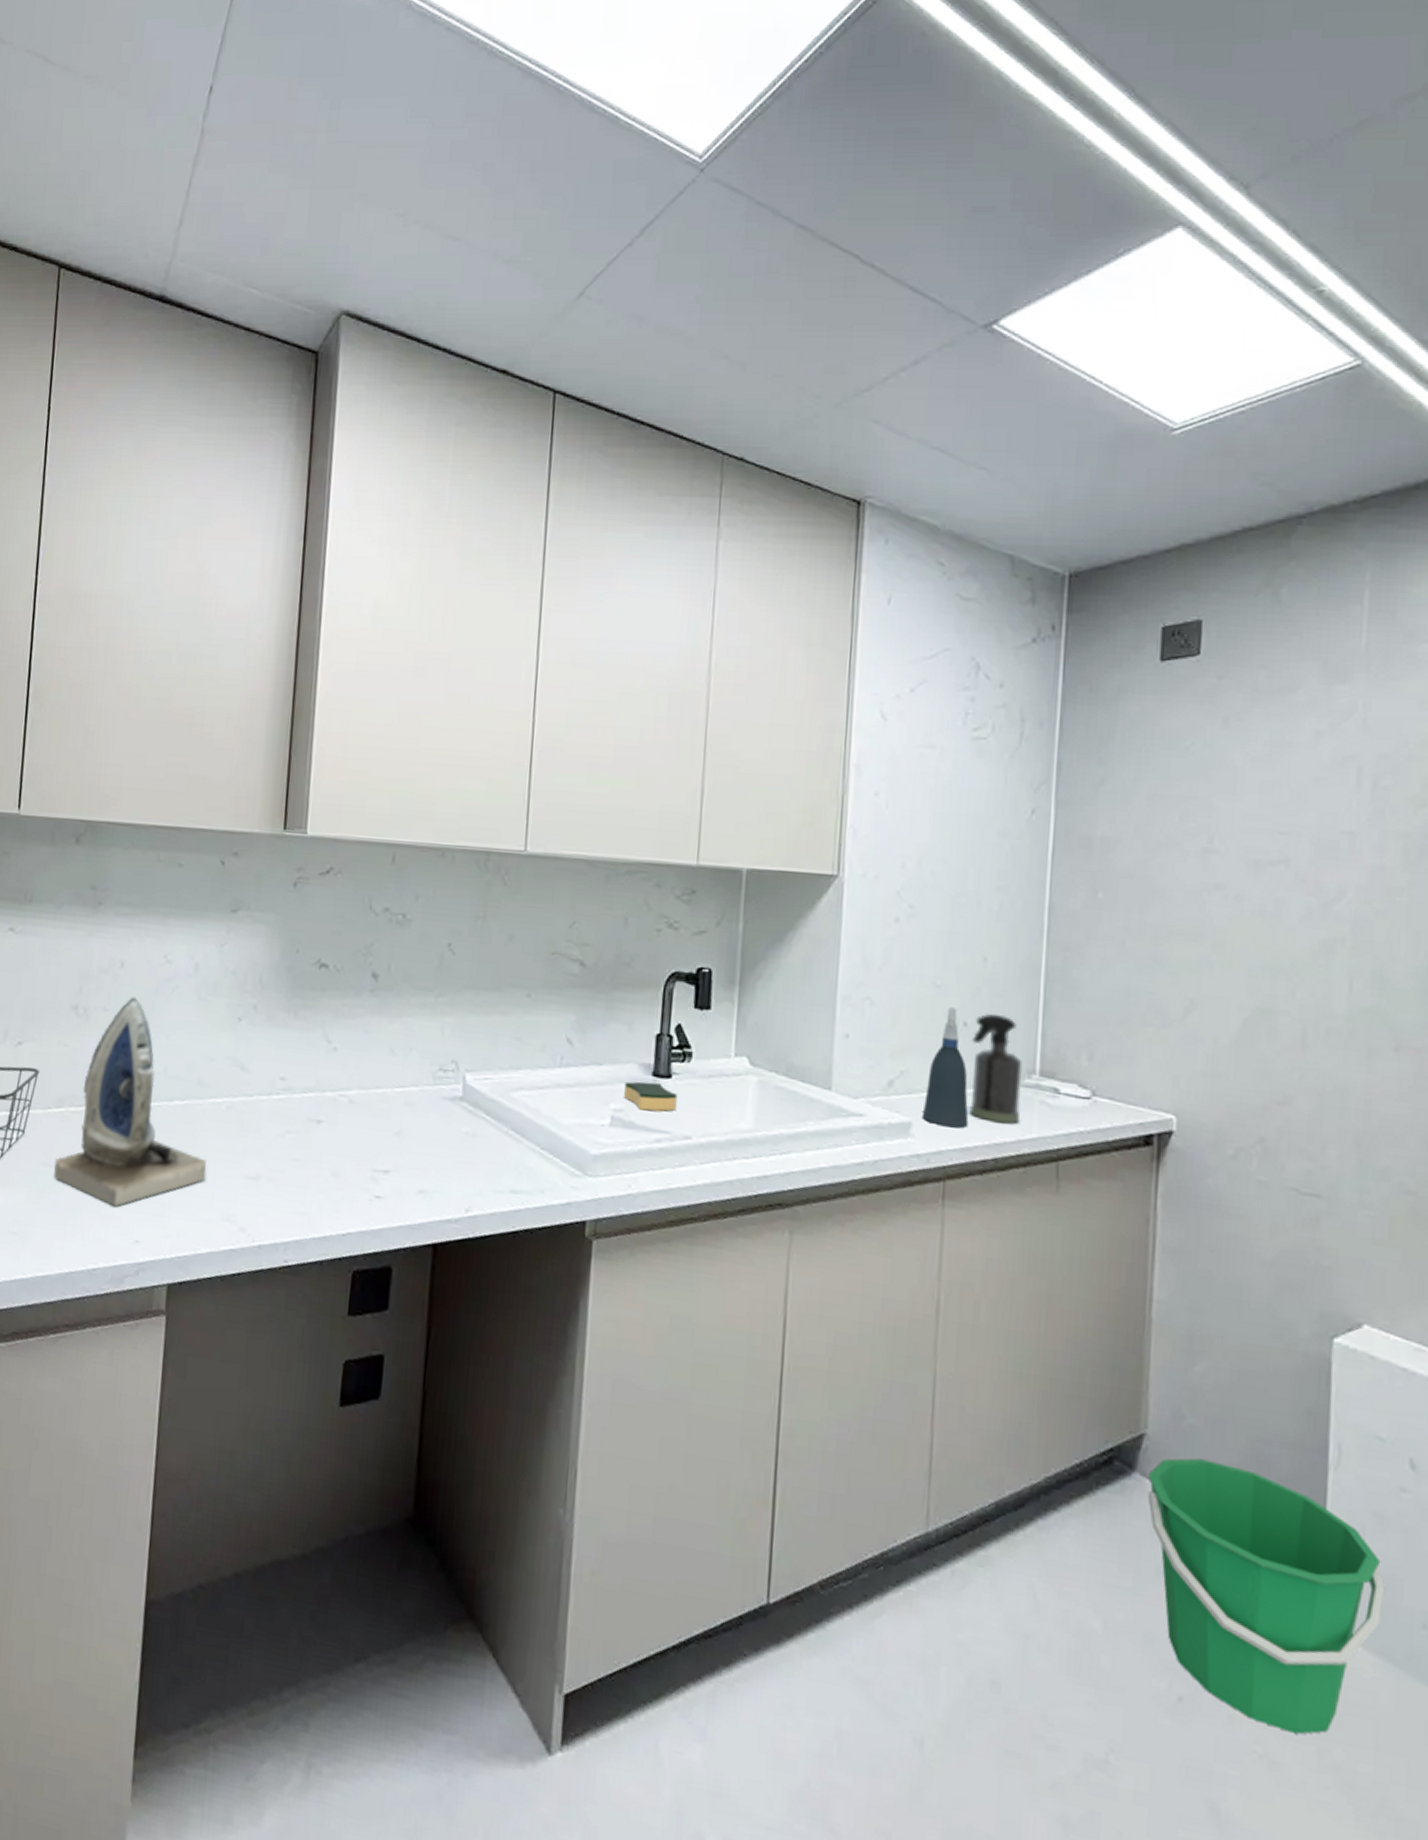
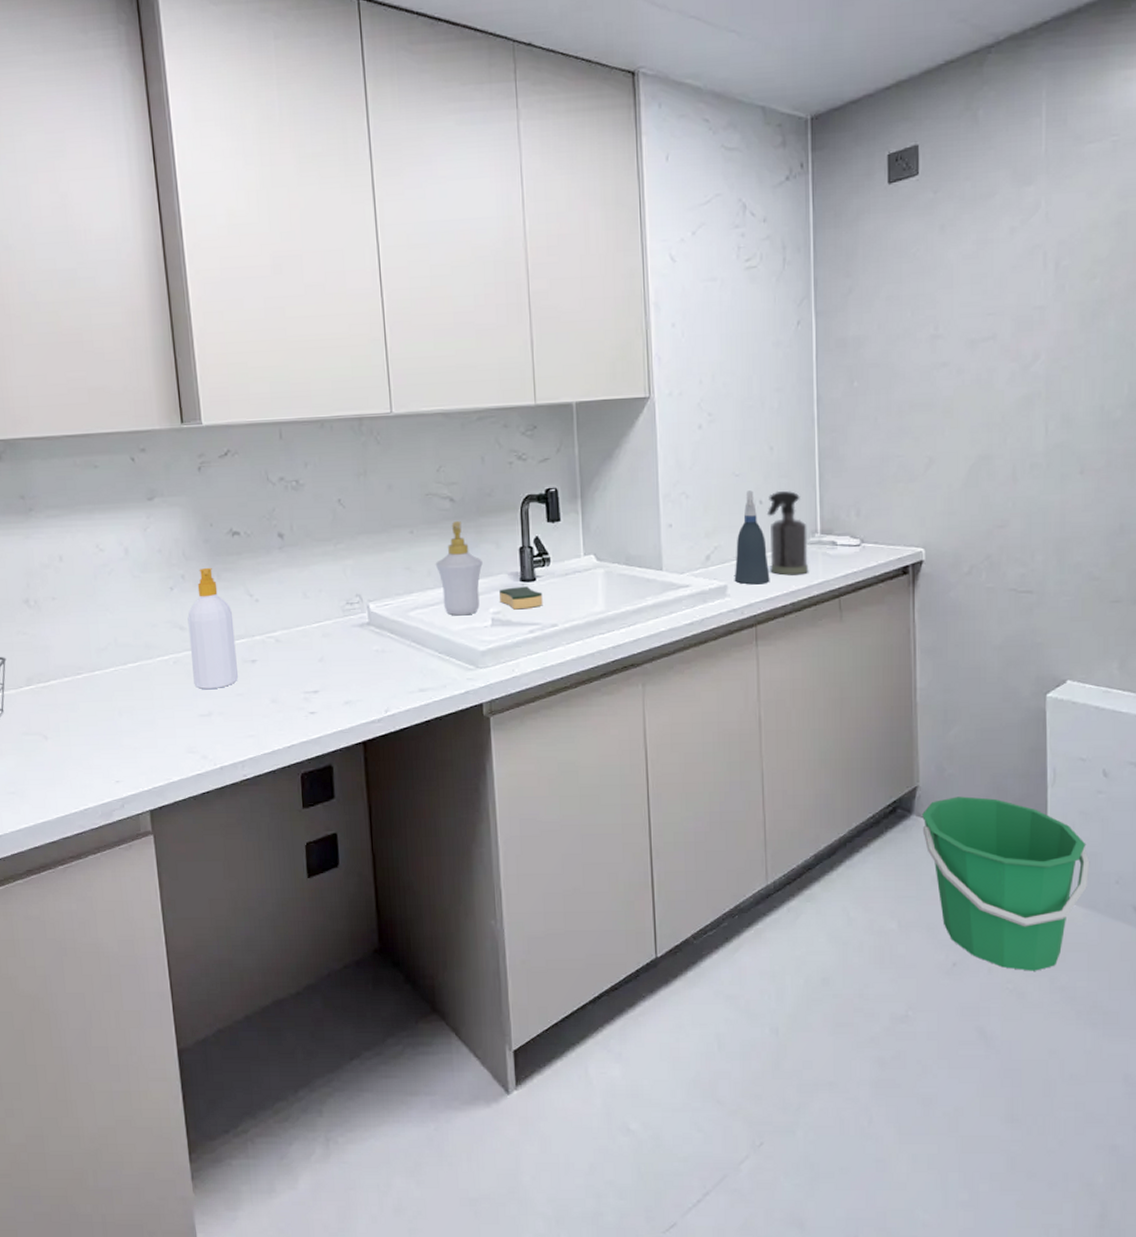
iron: present [52,997,207,1207] -> none [34,584,167,758]
soap bottle: none [245,1000,305,1148] -> present [187,567,238,690]
soap bottle: none [551,990,609,1108] -> present [435,521,483,616]

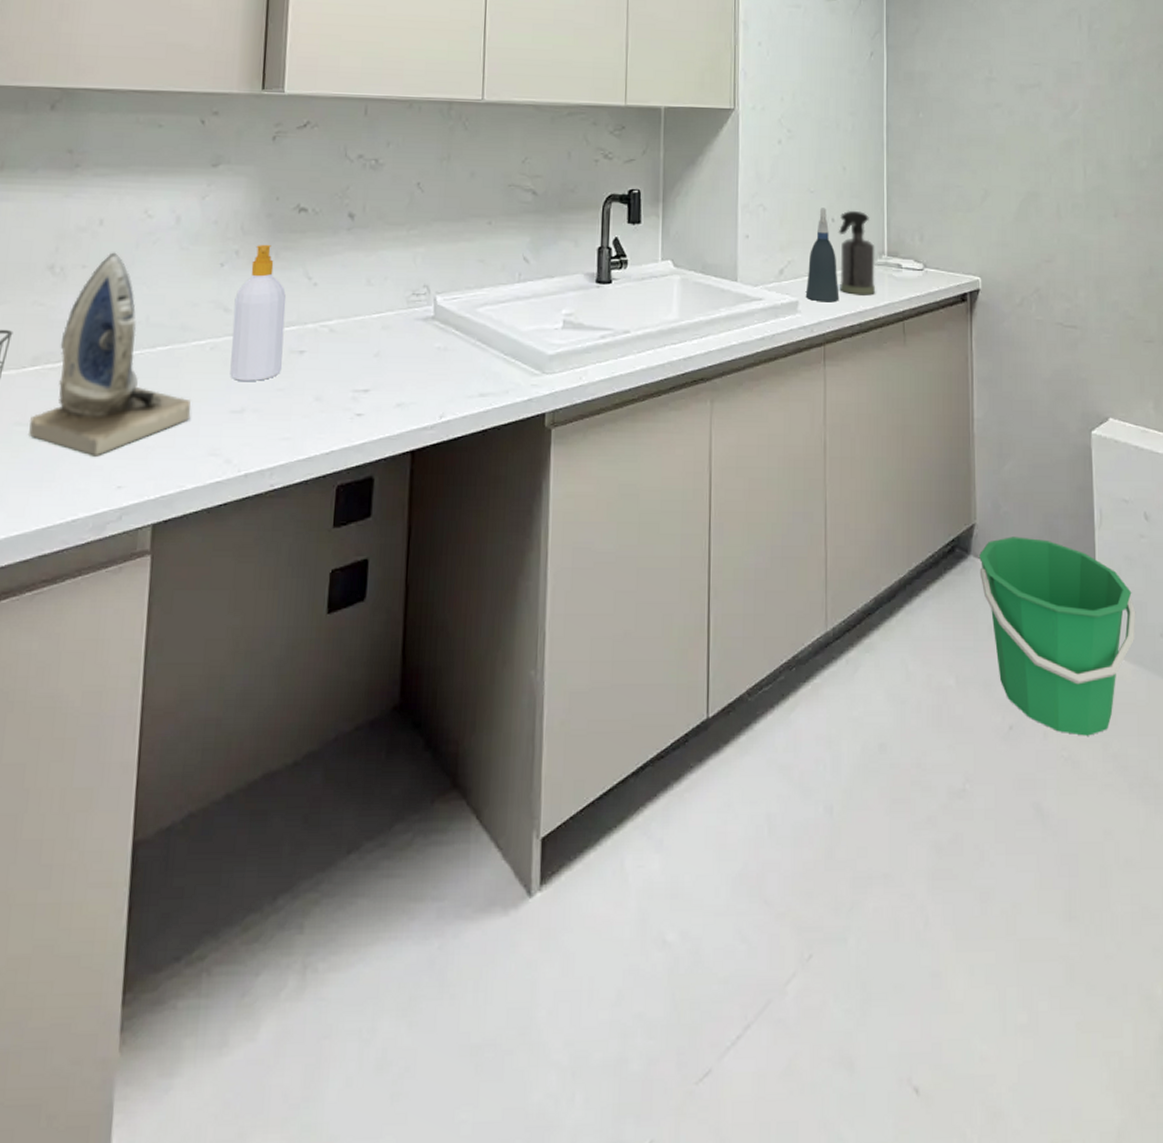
iron: none [34,584,167,758] -> present [27,252,191,457]
soap bottle: present [435,521,483,616] -> none [510,215,559,316]
sponge: present [499,586,543,610] -> none [573,288,617,313]

